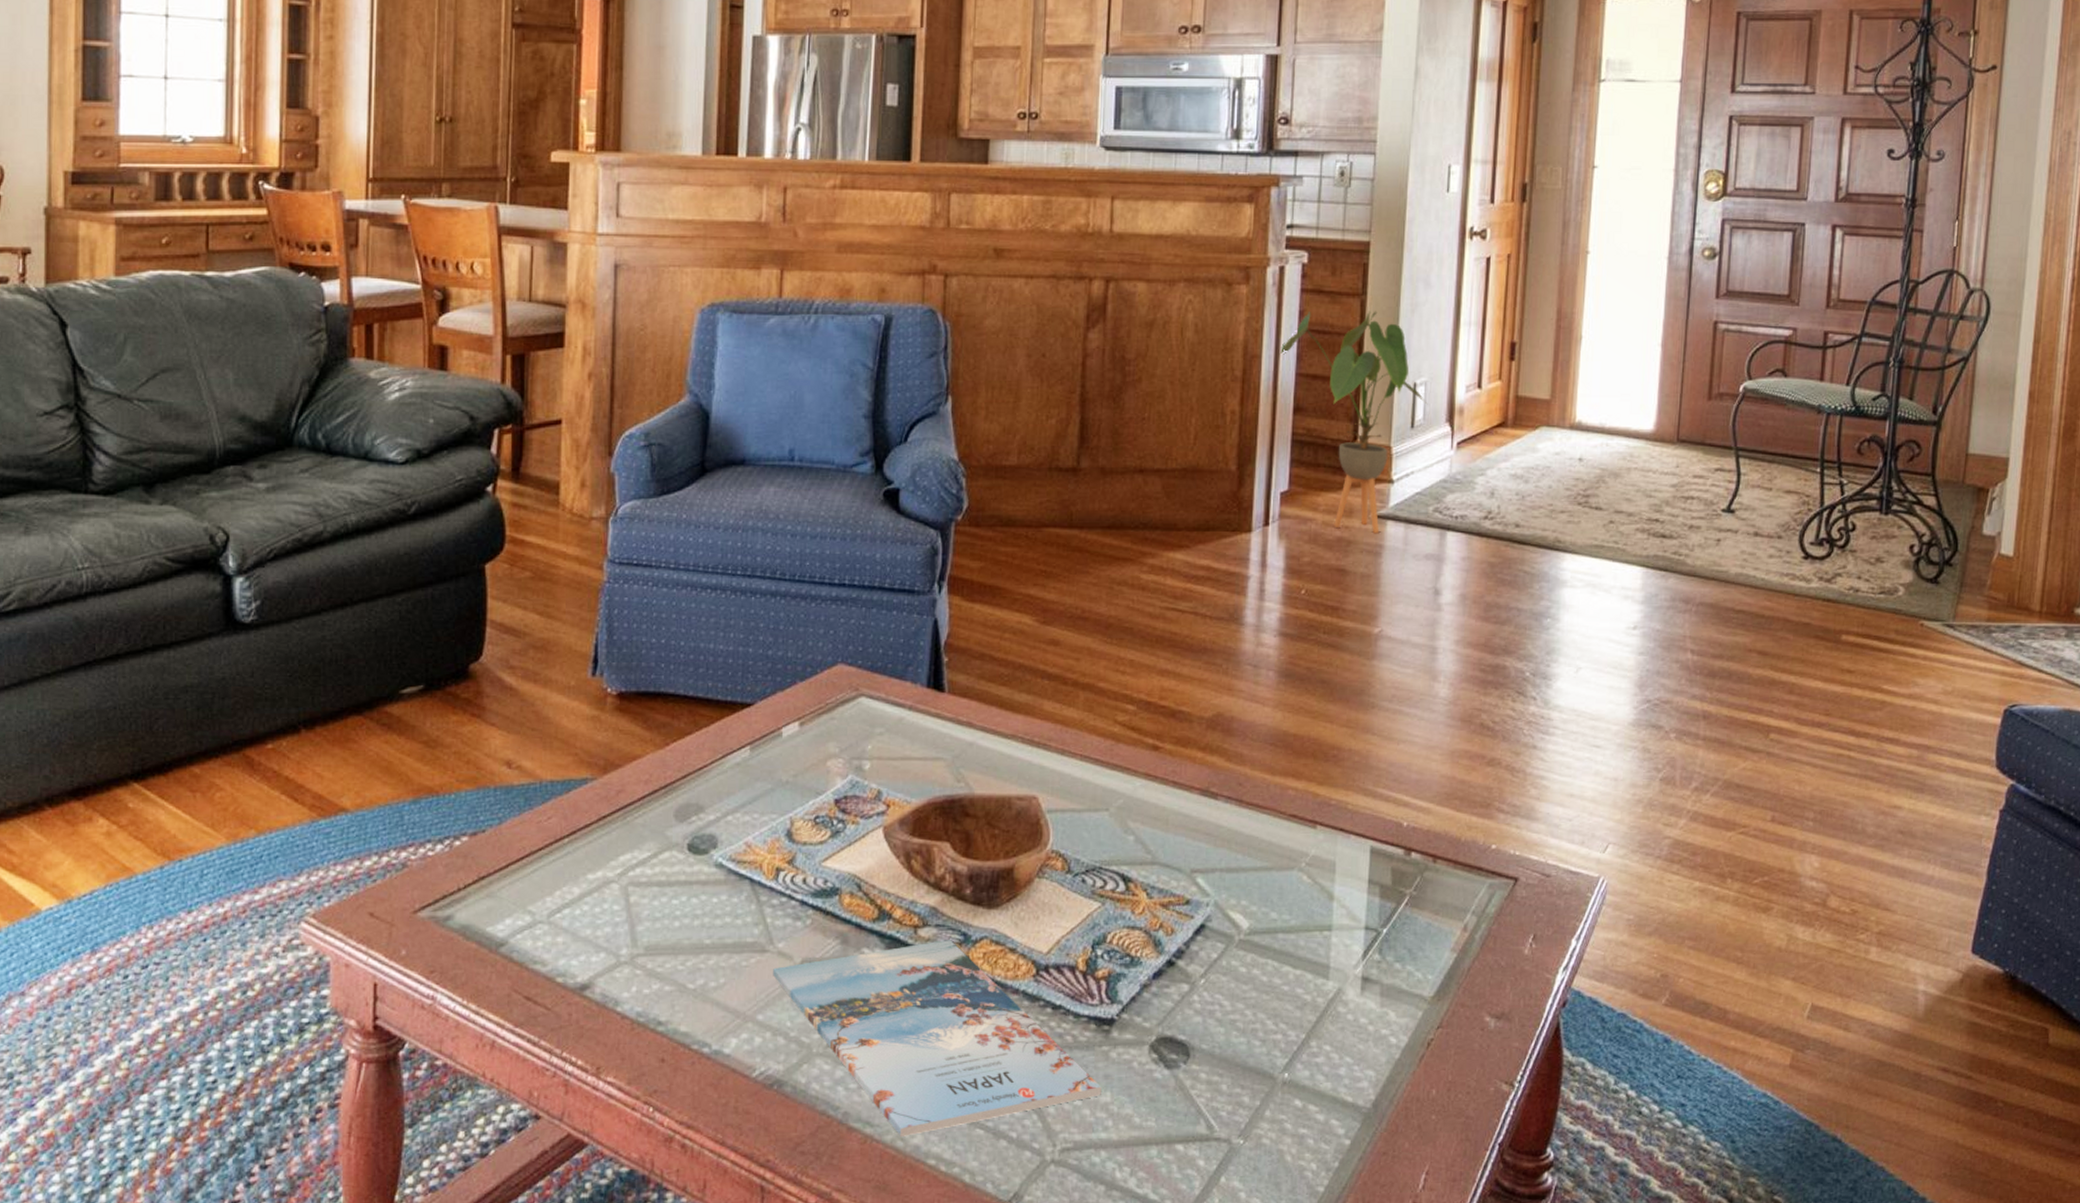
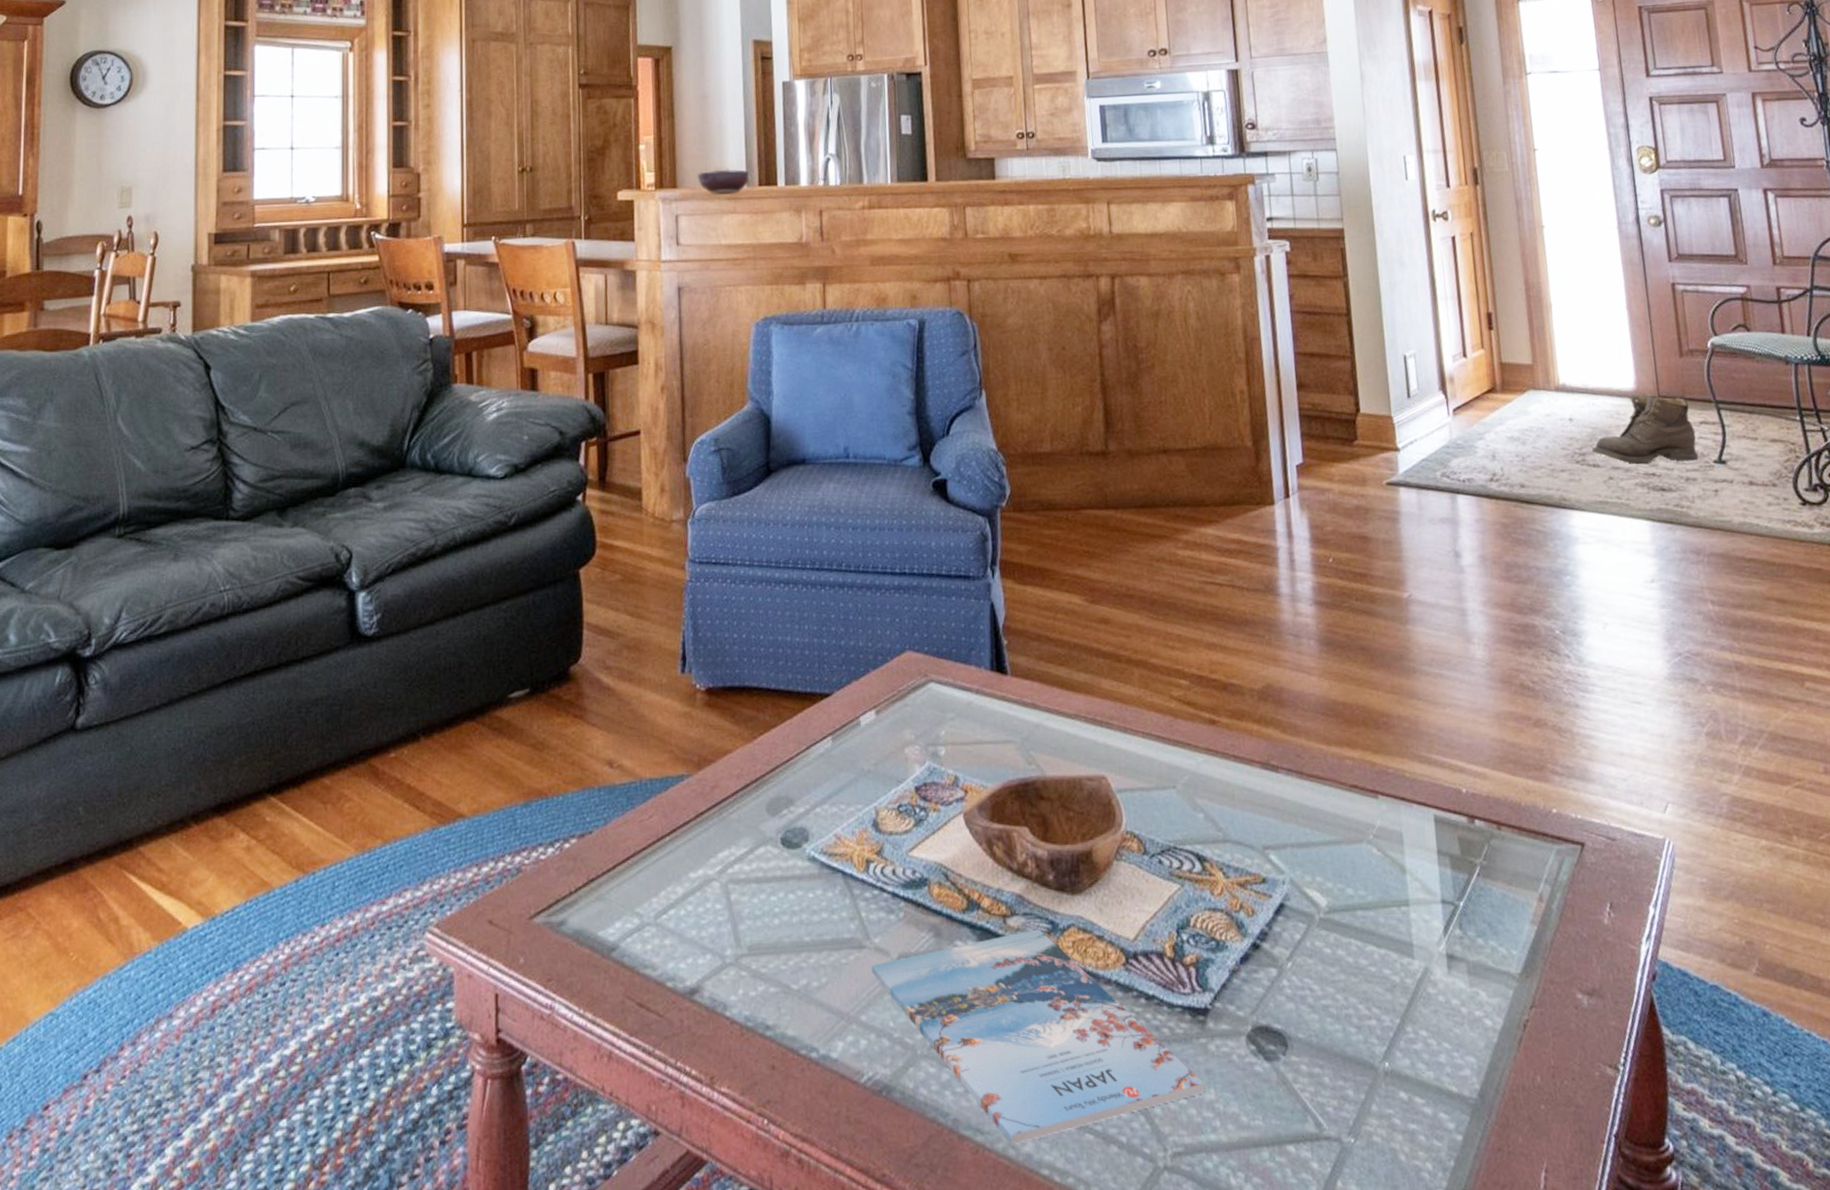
bowl: none [645,133,707,164] -> present [697,169,750,196]
house plant: present [1281,311,1427,534] -> none [1277,291,1419,501]
boot: none [1596,437,1709,509] -> present [1591,394,1698,464]

